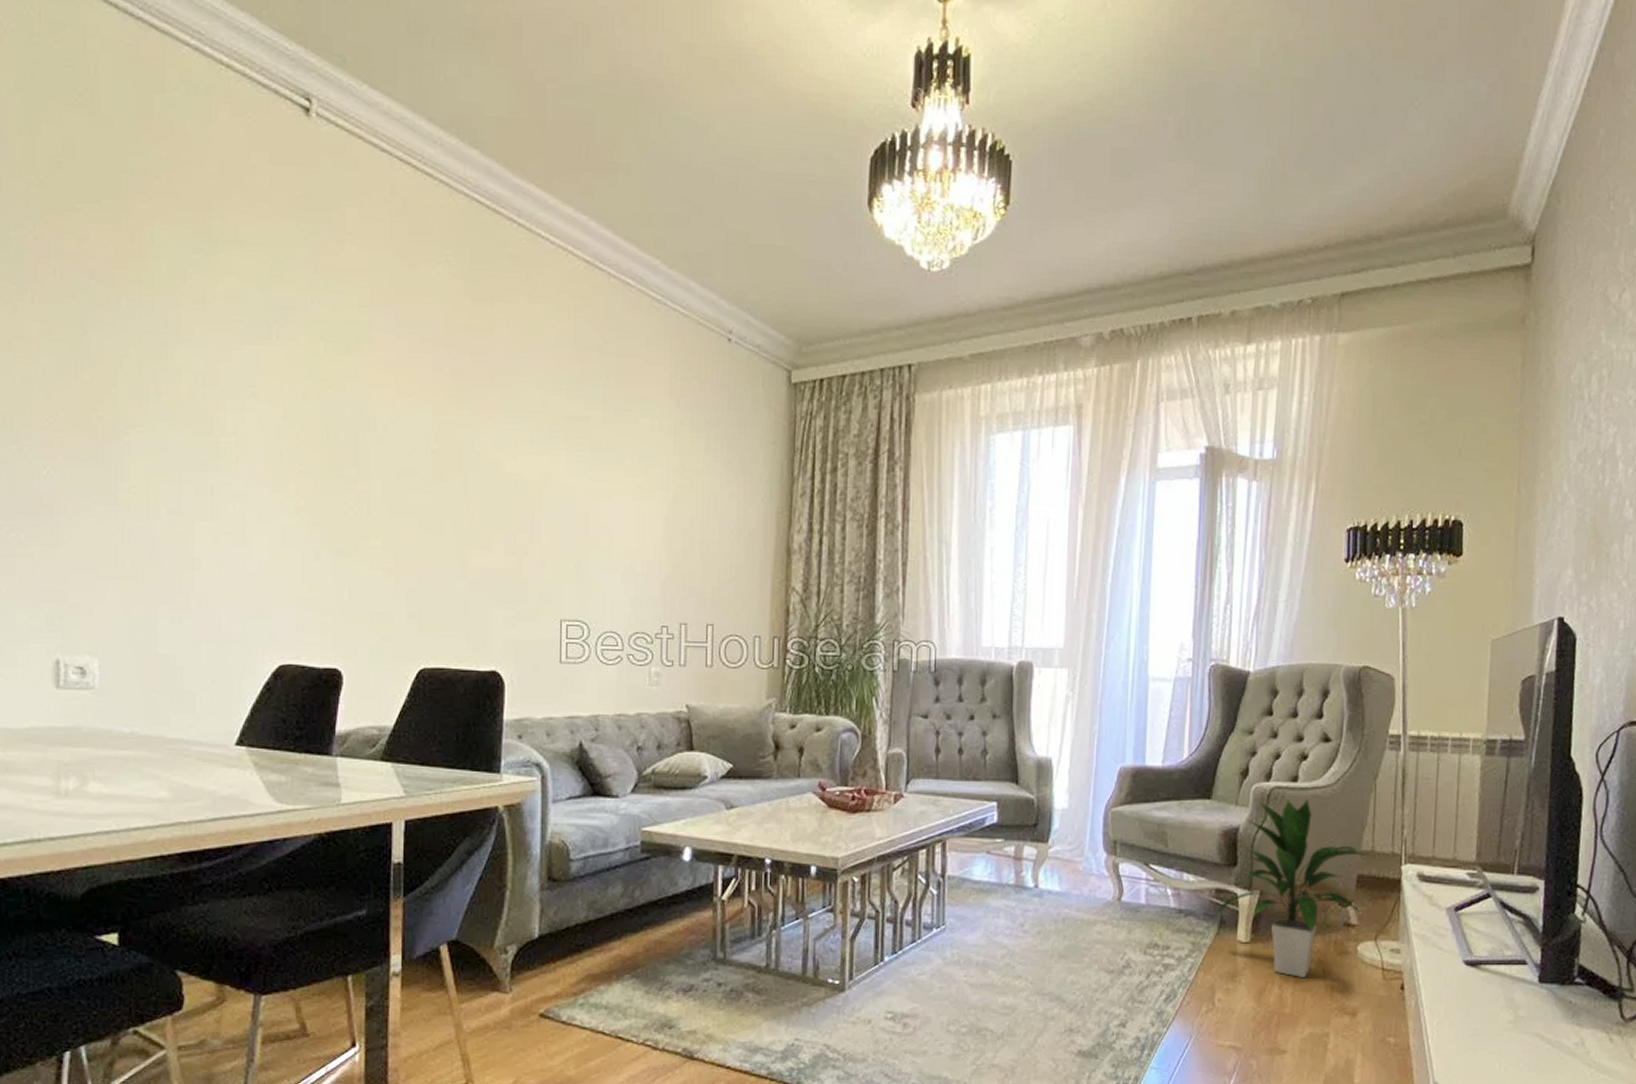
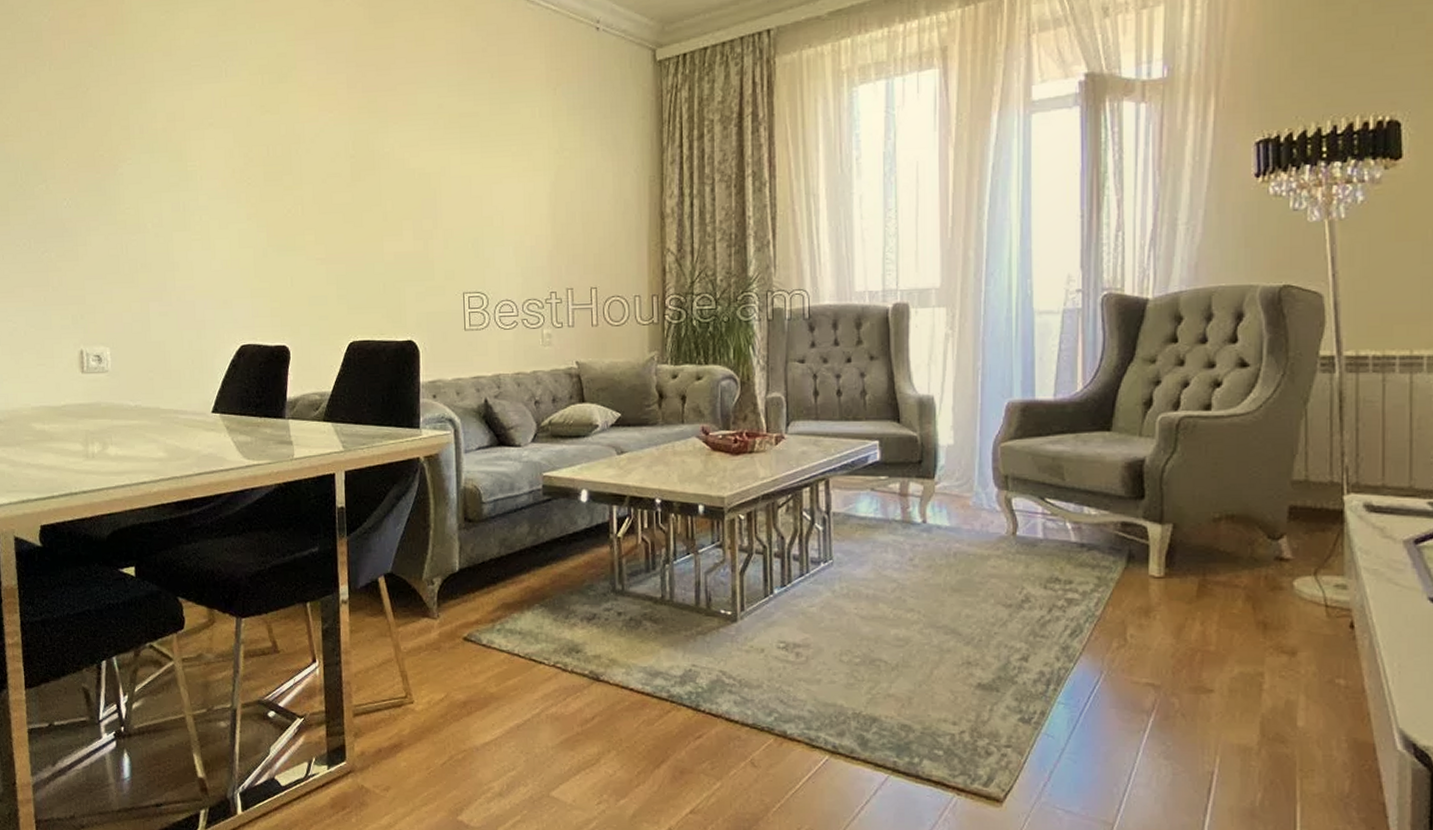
indoor plant: present [1214,798,1373,977] -> none [1121,427,1308,614]

